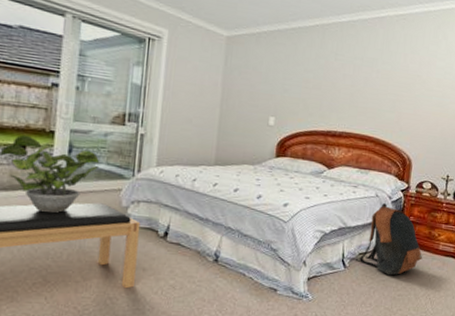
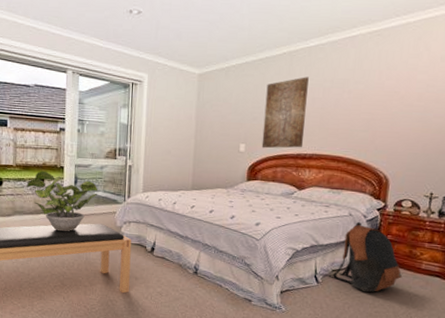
wall art: none [292,52,340,125] -> present [261,77,309,149]

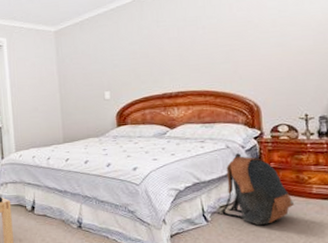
wall art: present [261,77,309,149] -> none [122,19,167,93]

